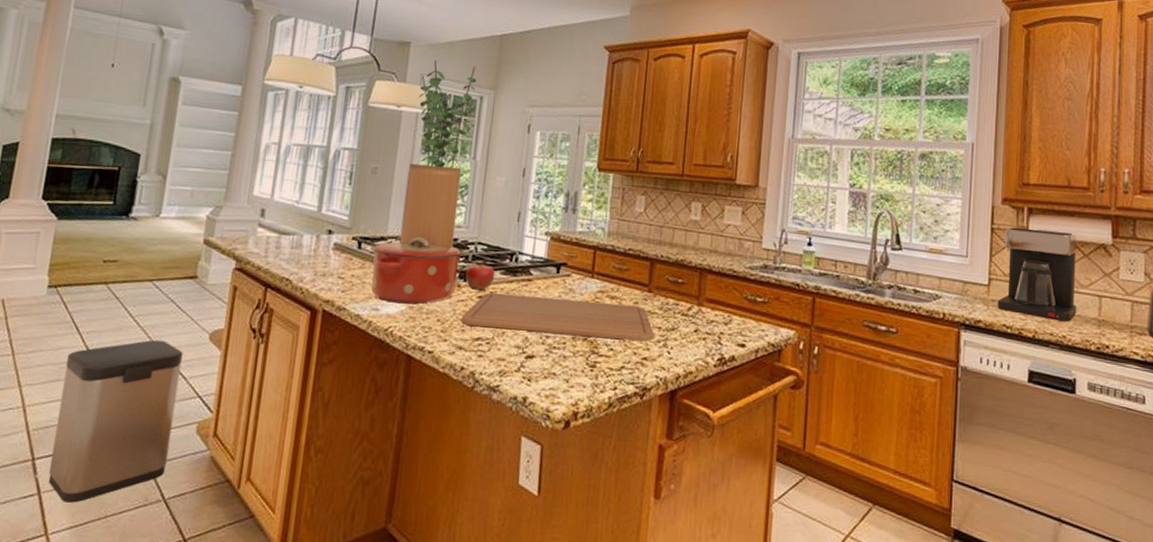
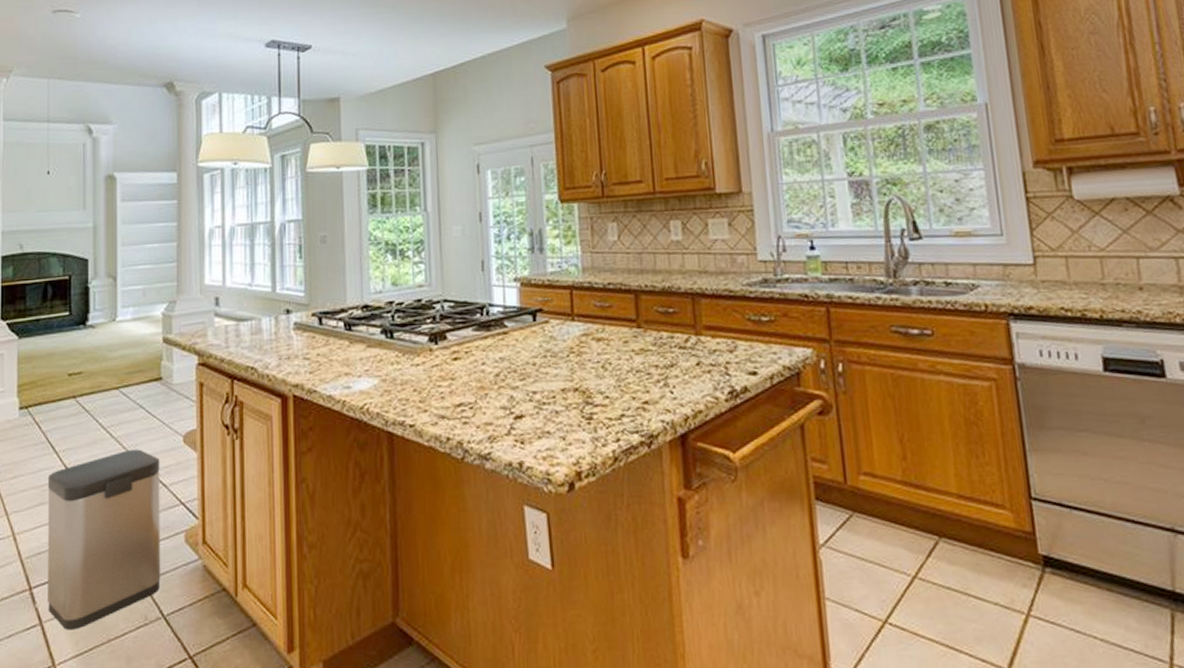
casserole: present [370,237,466,304] -> none [331,303,432,378]
vase: present [399,60,477,248] -> none [356,111,418,313]
chopping board: present [460,292,655,342] -> none [438,345,653,392]
fruit: present [465,262,495,291] -> none [436,320,468,352]
coffee maker: present [997,227,1077,323] -> none [1043,188,1151,296]

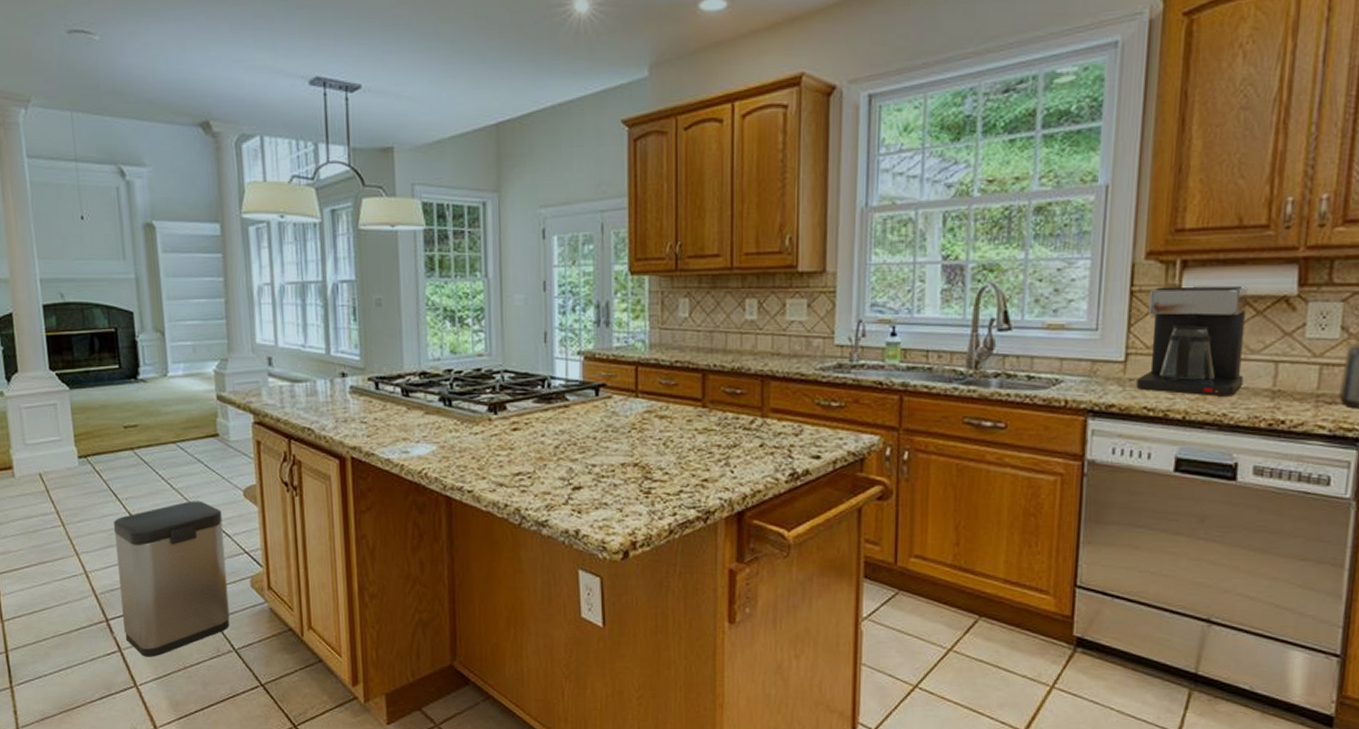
coffee maker: none [1043,188,1151,296] -> present [1136,285,1248,398]

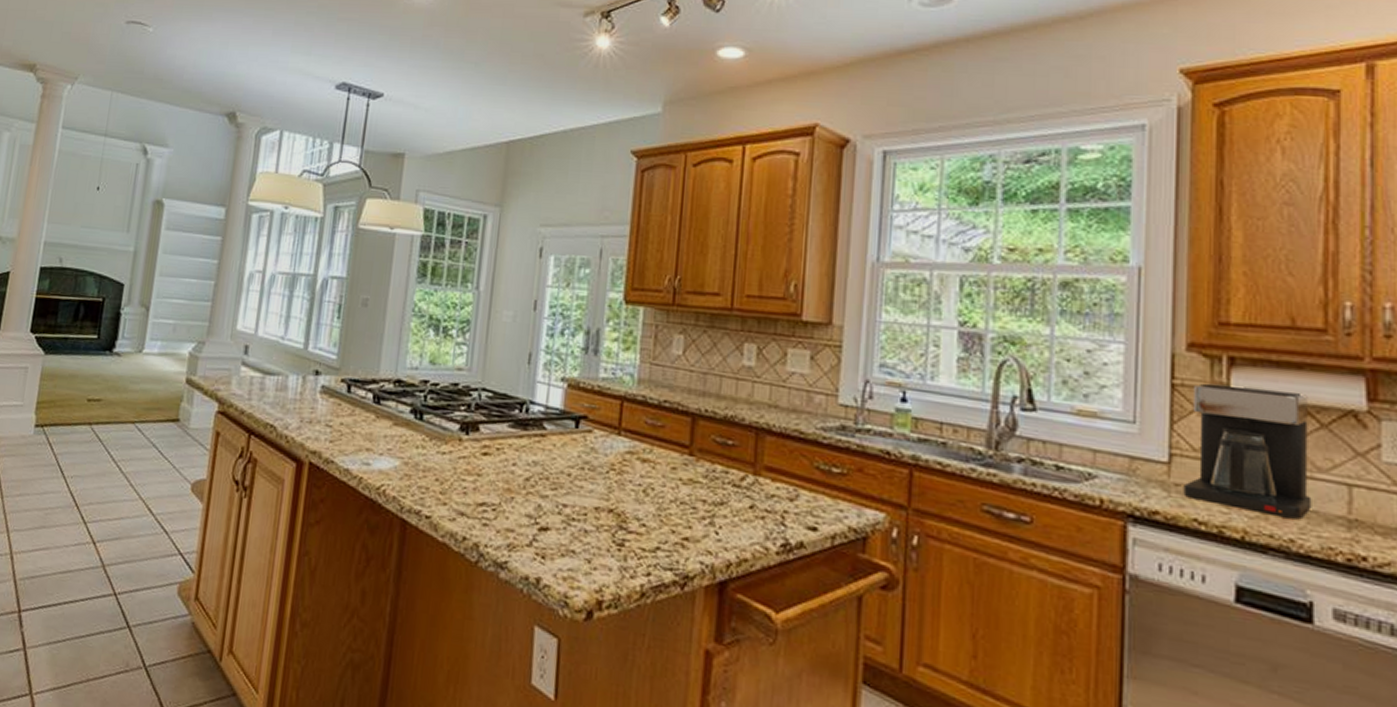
pedal bin: present [113,501,230,657] -> none [33,487,165,662]

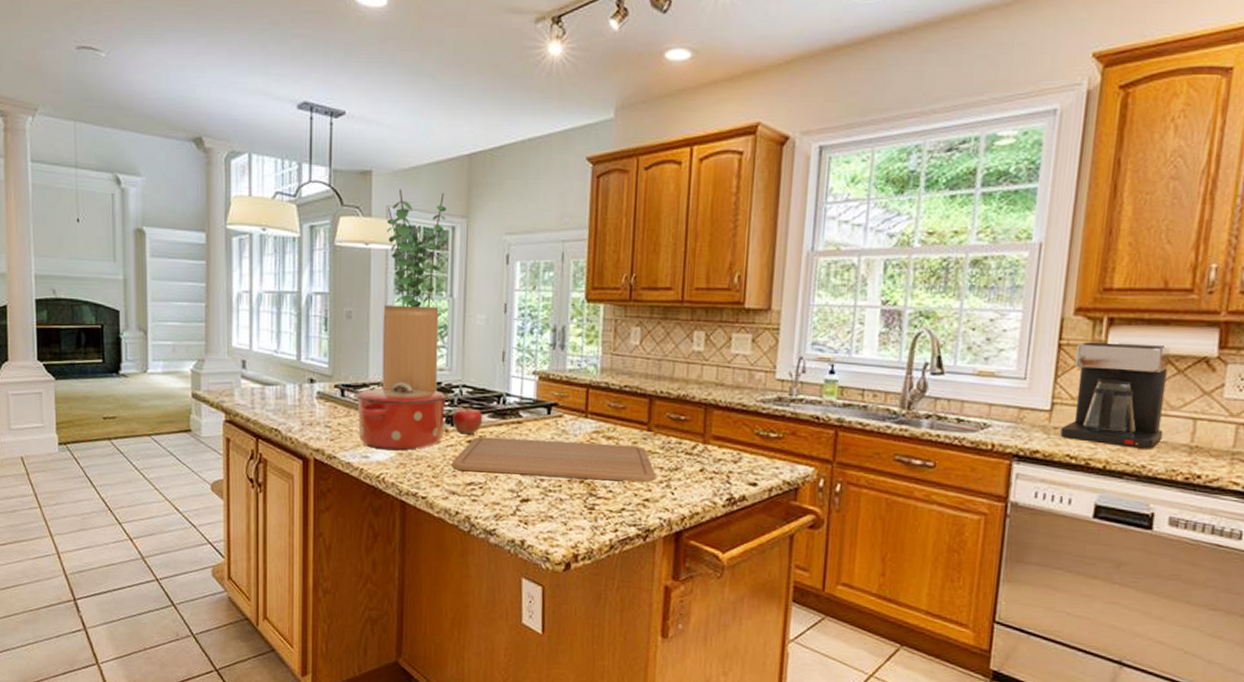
casserole: none [360,380,468,460] -> present [353,382,450,451]
vase: none [393,173,480,394] -> present [382,189,447,392]
chopping board: none [462,448,698,518] -> present [451,436,657,483]
fruit: none [467,412,502,446] -> present [452,405,483,435]

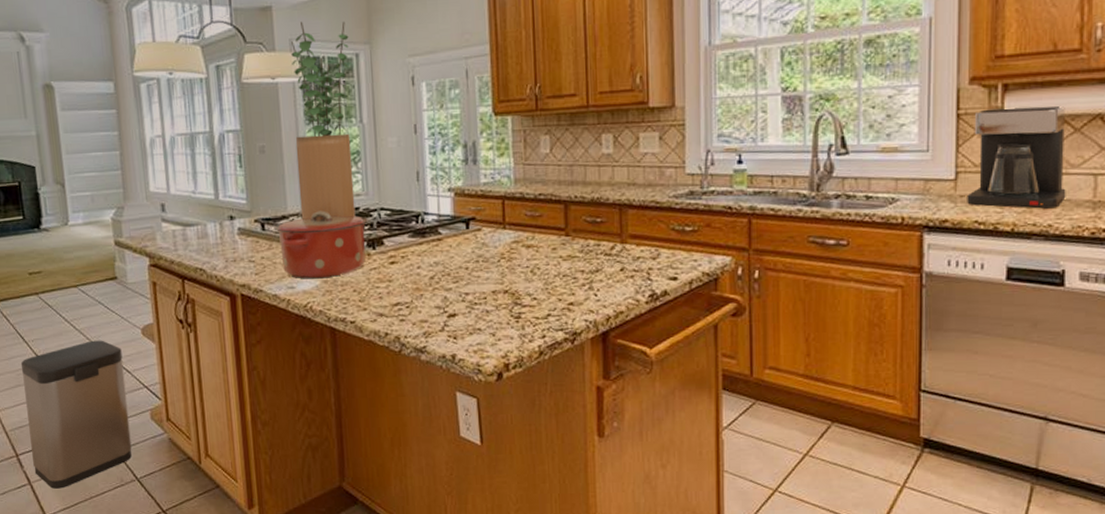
pedal bin: none [87,491,190,637] -> present [20,340,132,489]
chopping board: present [451,436,657,483] -> none [376,252,579,293]
fruit: present [452,405,483,435] -> none [373,227,404,256]

